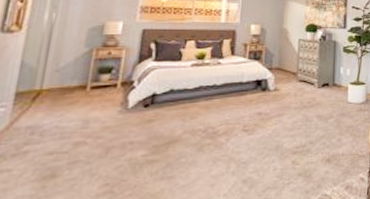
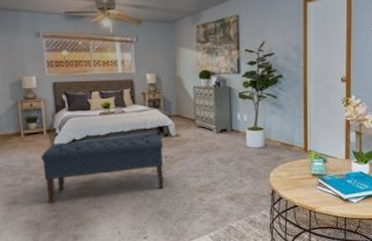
bench: none [101,88,259,175] -> present [41,134,164,203]

